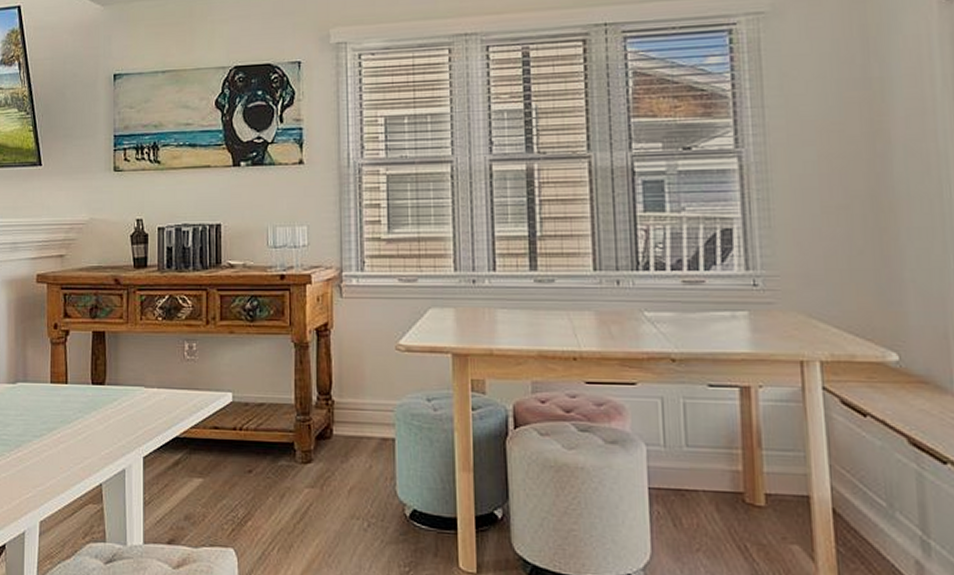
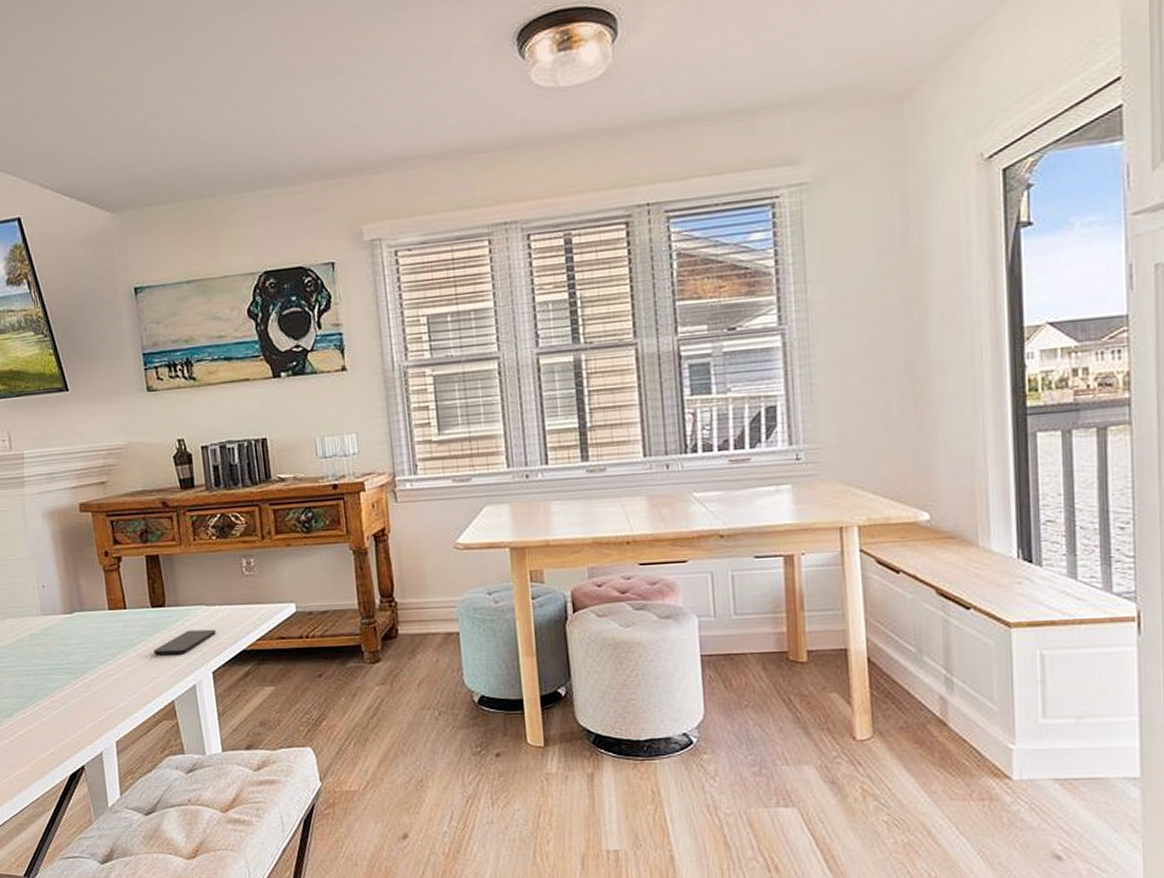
smartphone: none [89,411,151,436] -> present [154,629,216,655]

